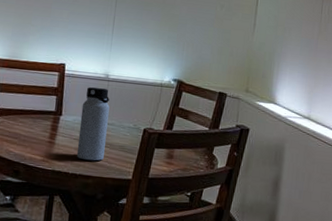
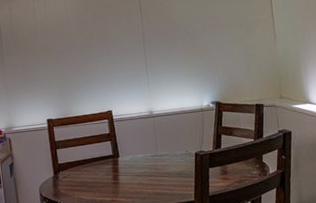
water bottle: present [76,87,110,161] -> none [135,124,165,192]

